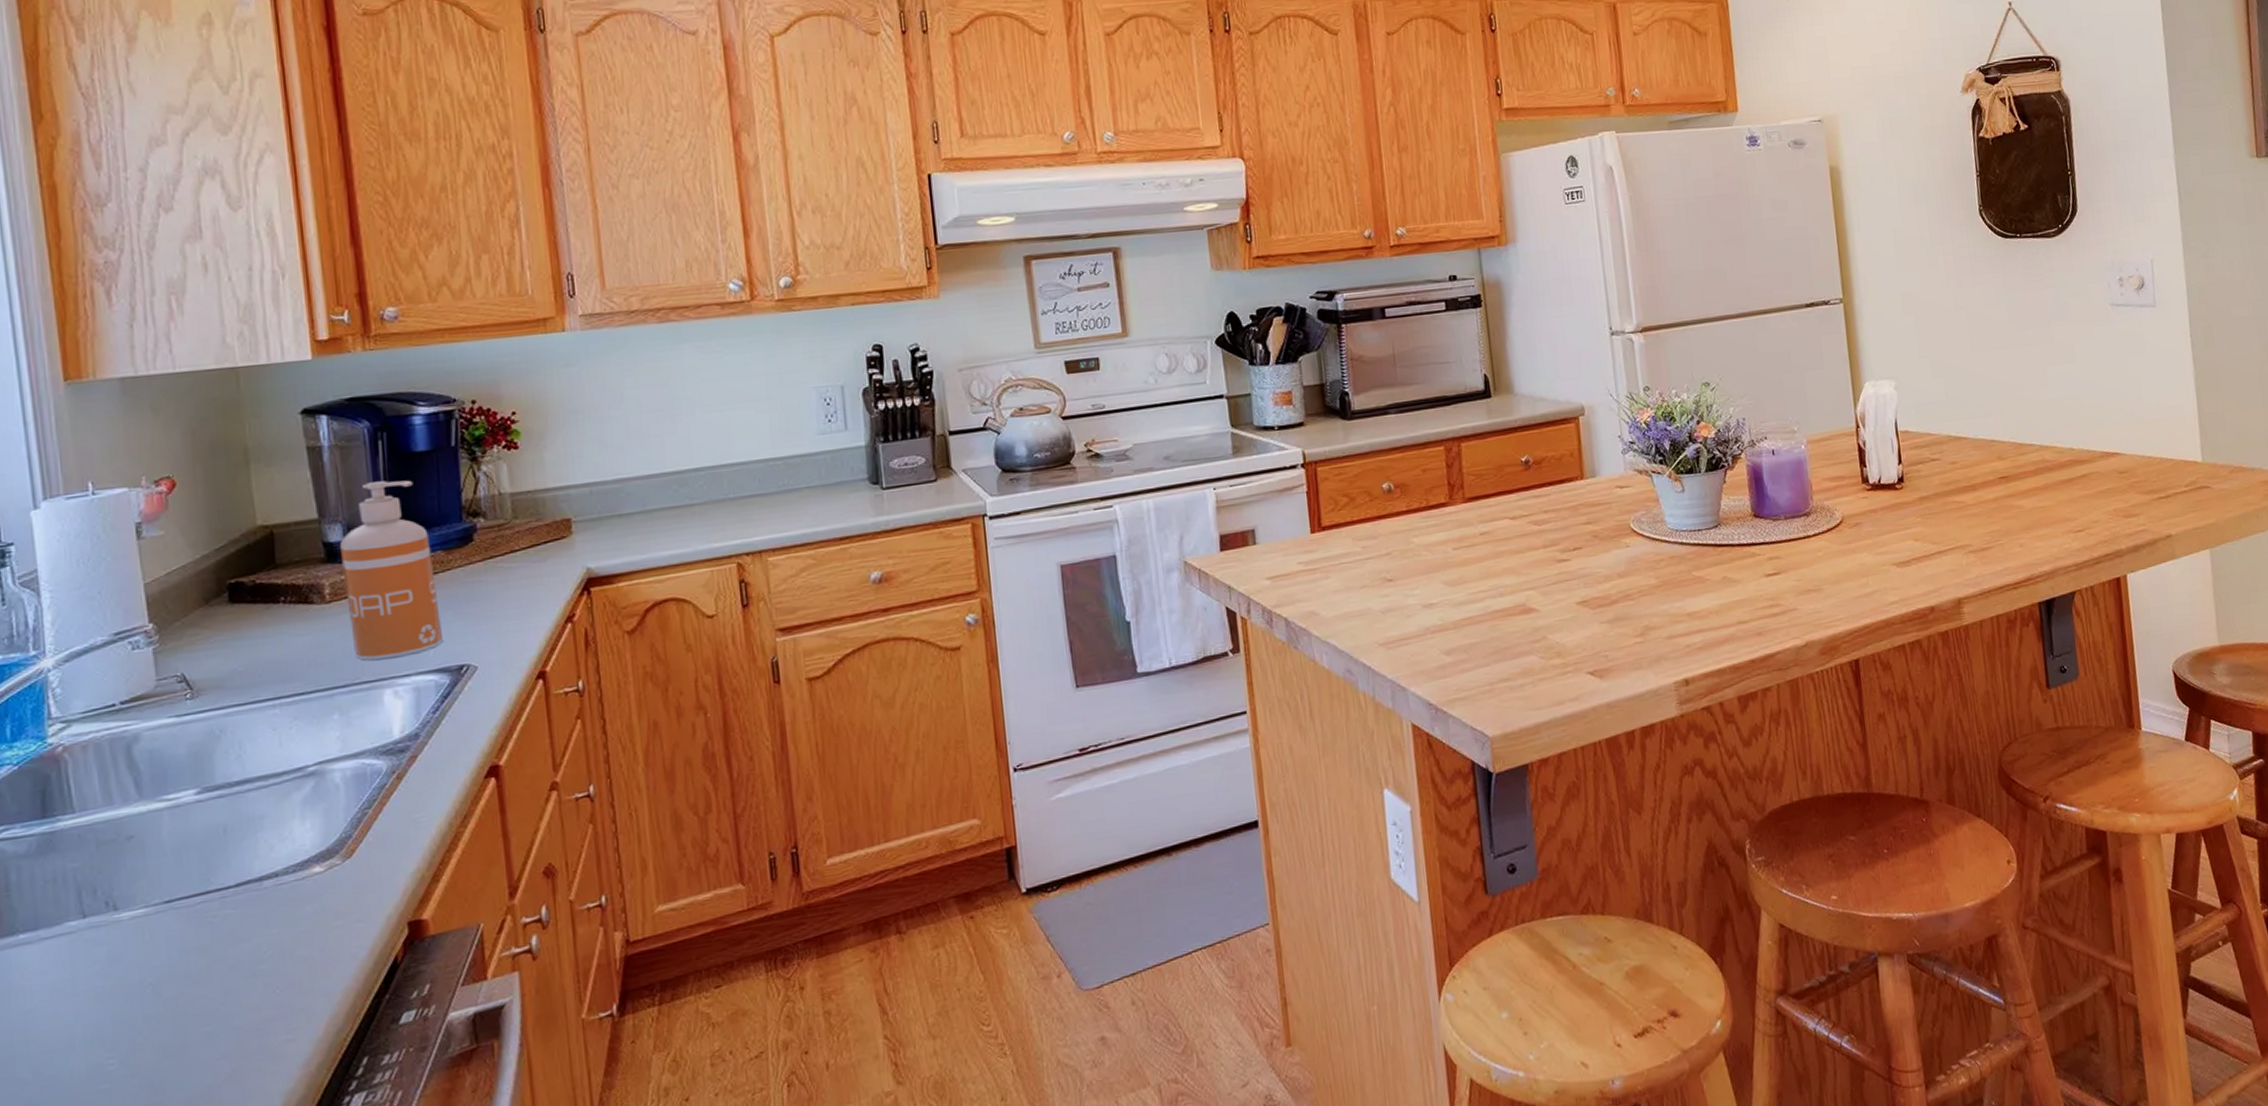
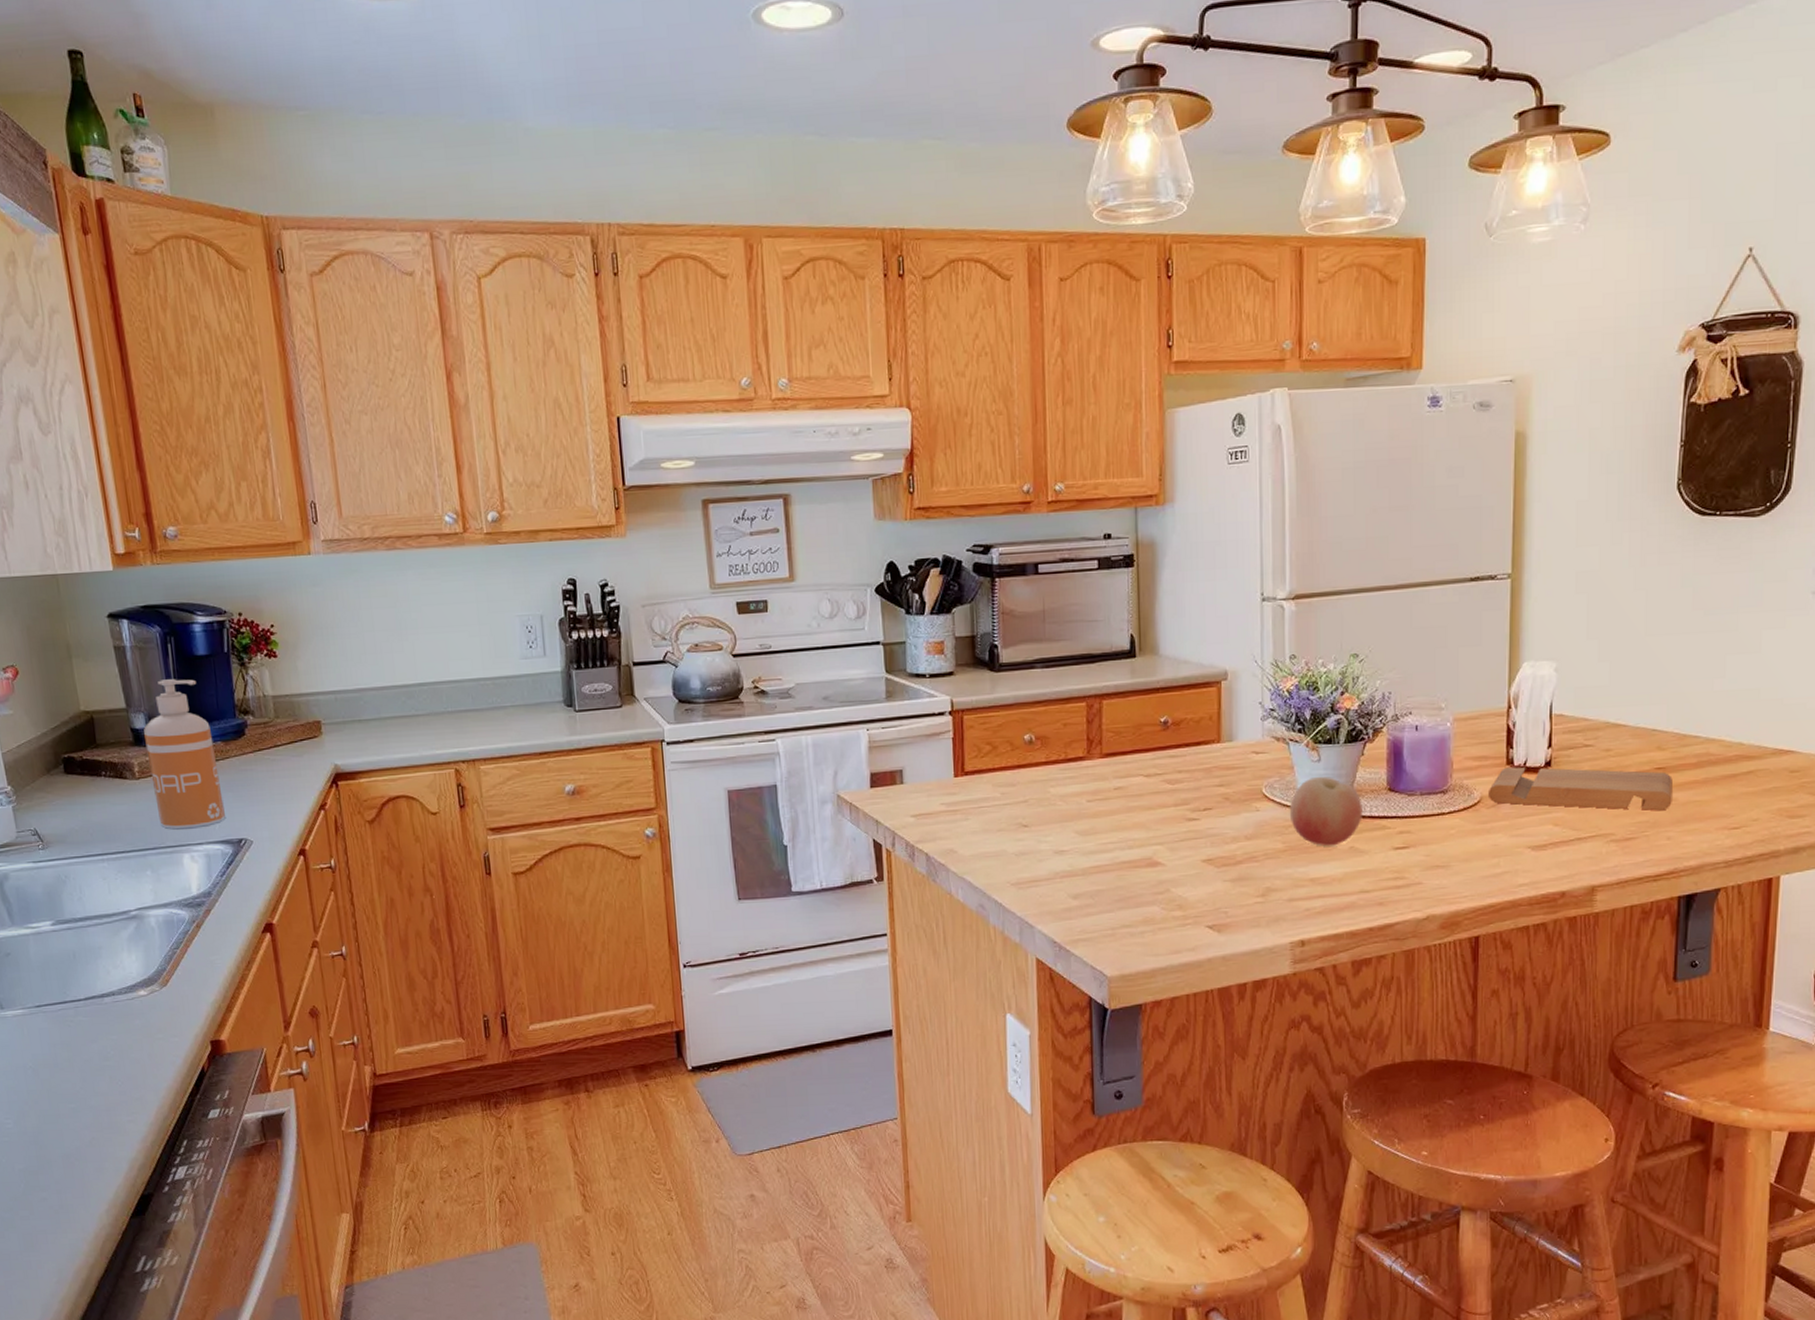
fruit: none [1658,507,1732,578] -> present [1289,776,1363,846]
cutting board: none [1848,480,2019,523] -> present [1487,767,1673,811]

